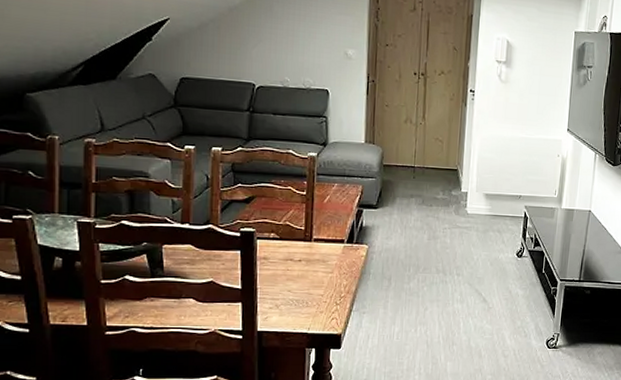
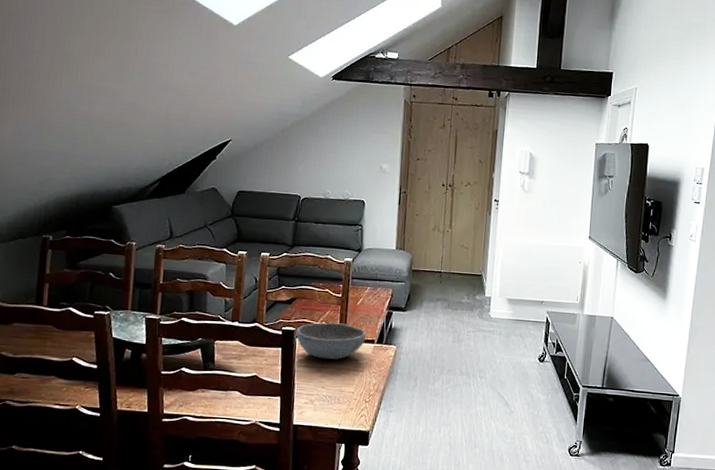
bowl: none [256,222,336,261] -> present [296,322,367,360]

